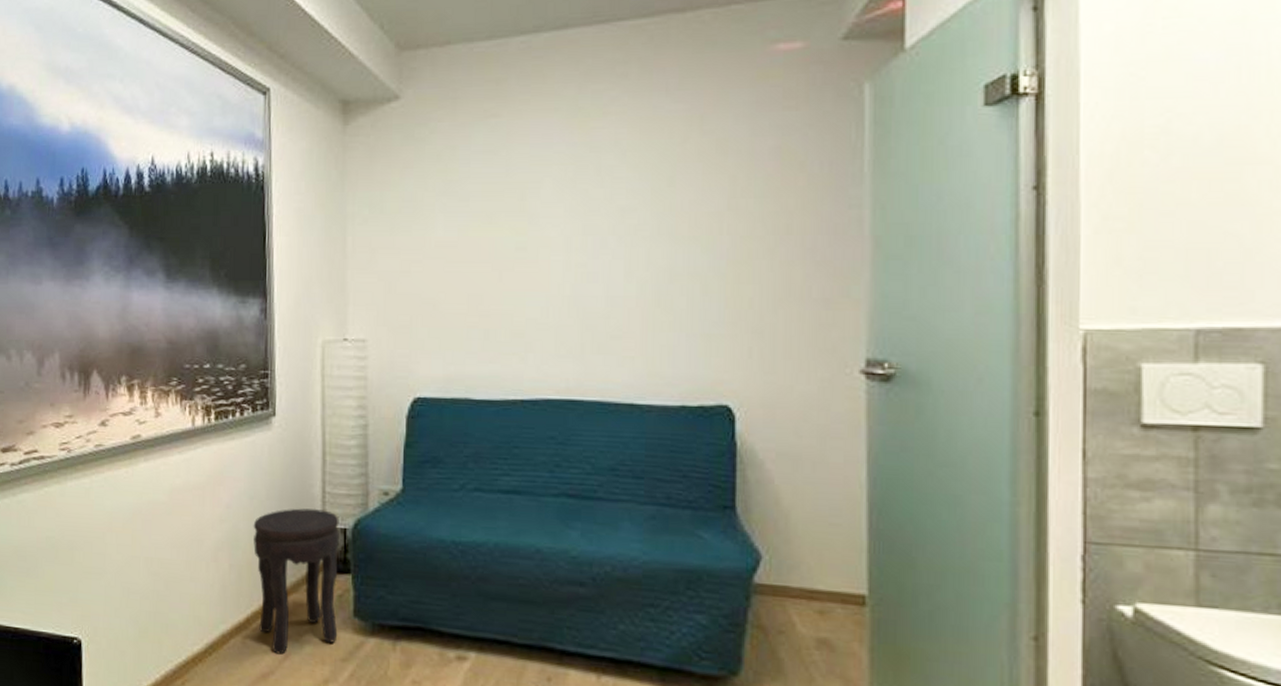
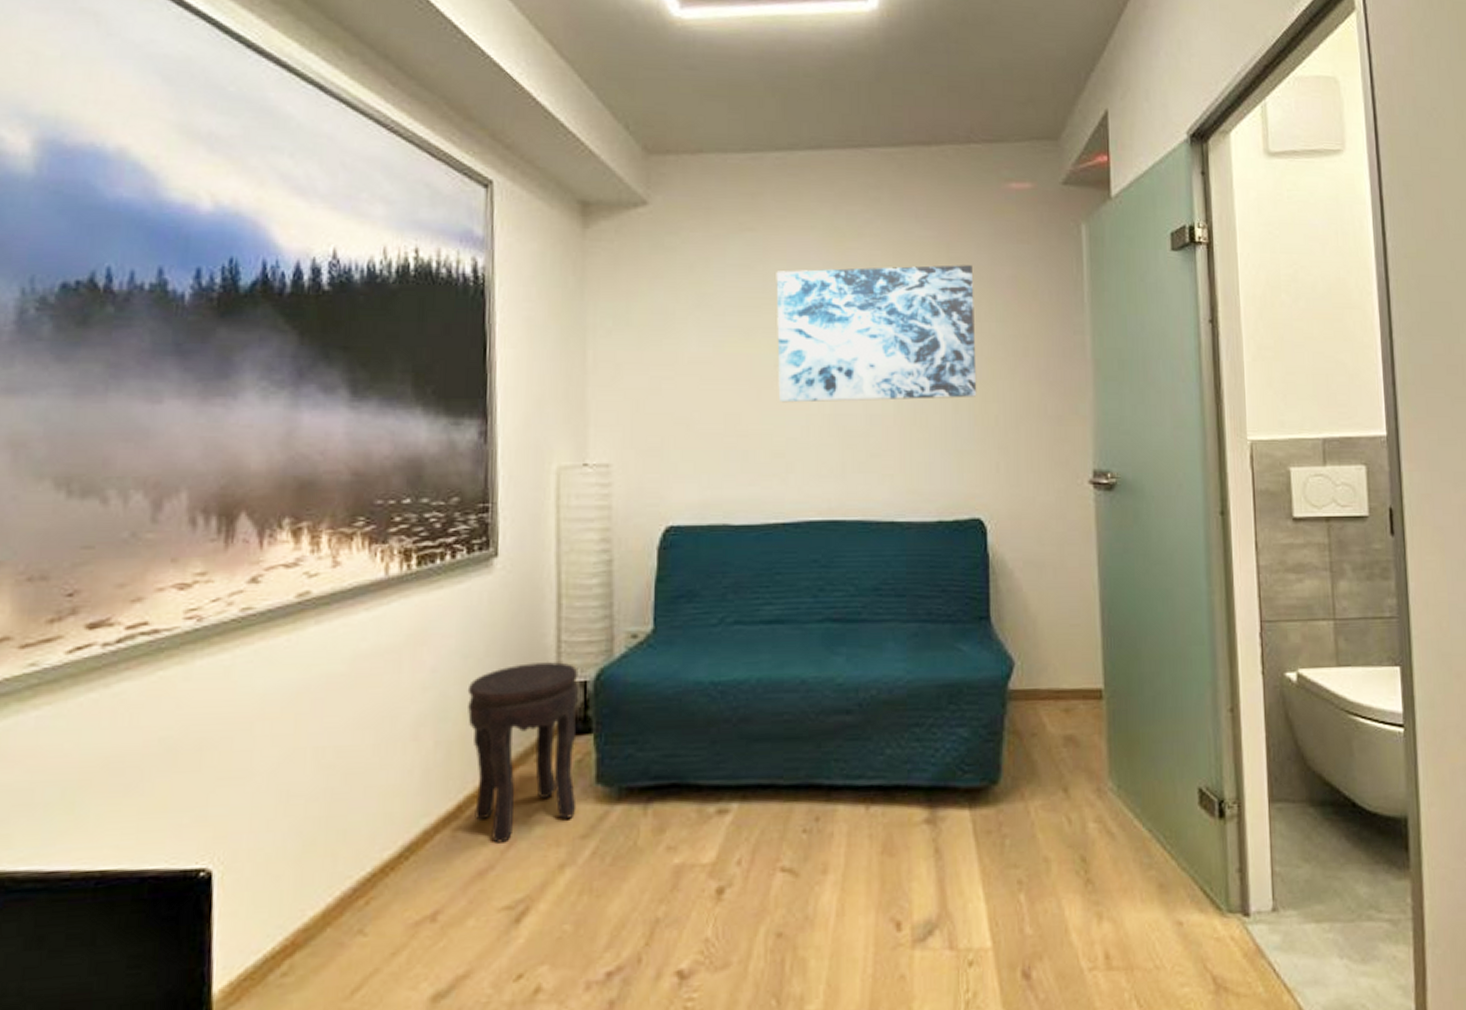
wall art: none [518,138,730,284] -> present [776,265,977,403]

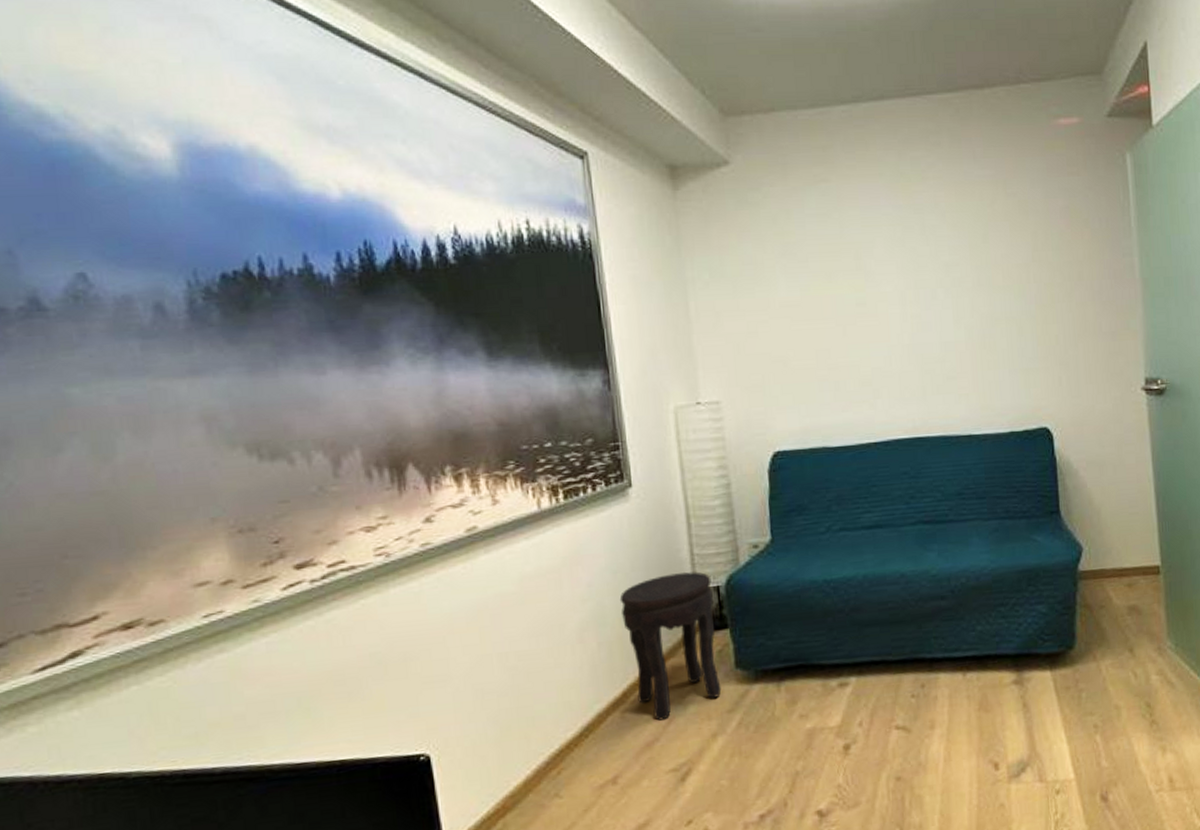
wall art: present [776,265,977,403] -> none [851,199,1038,337]

